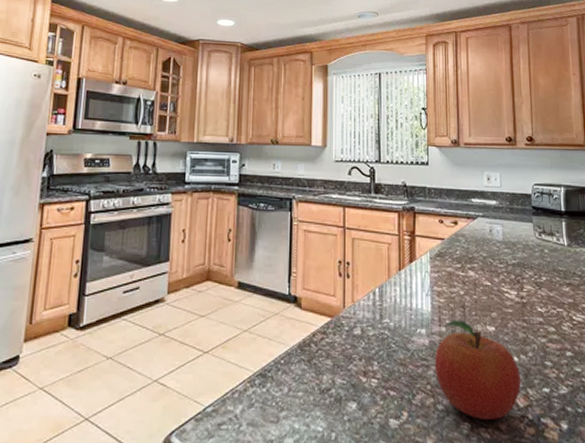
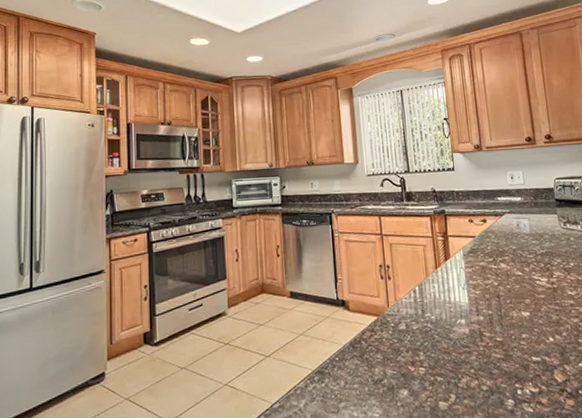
fruit: present [435,320,522,420] -> none [475,308,558,396]

